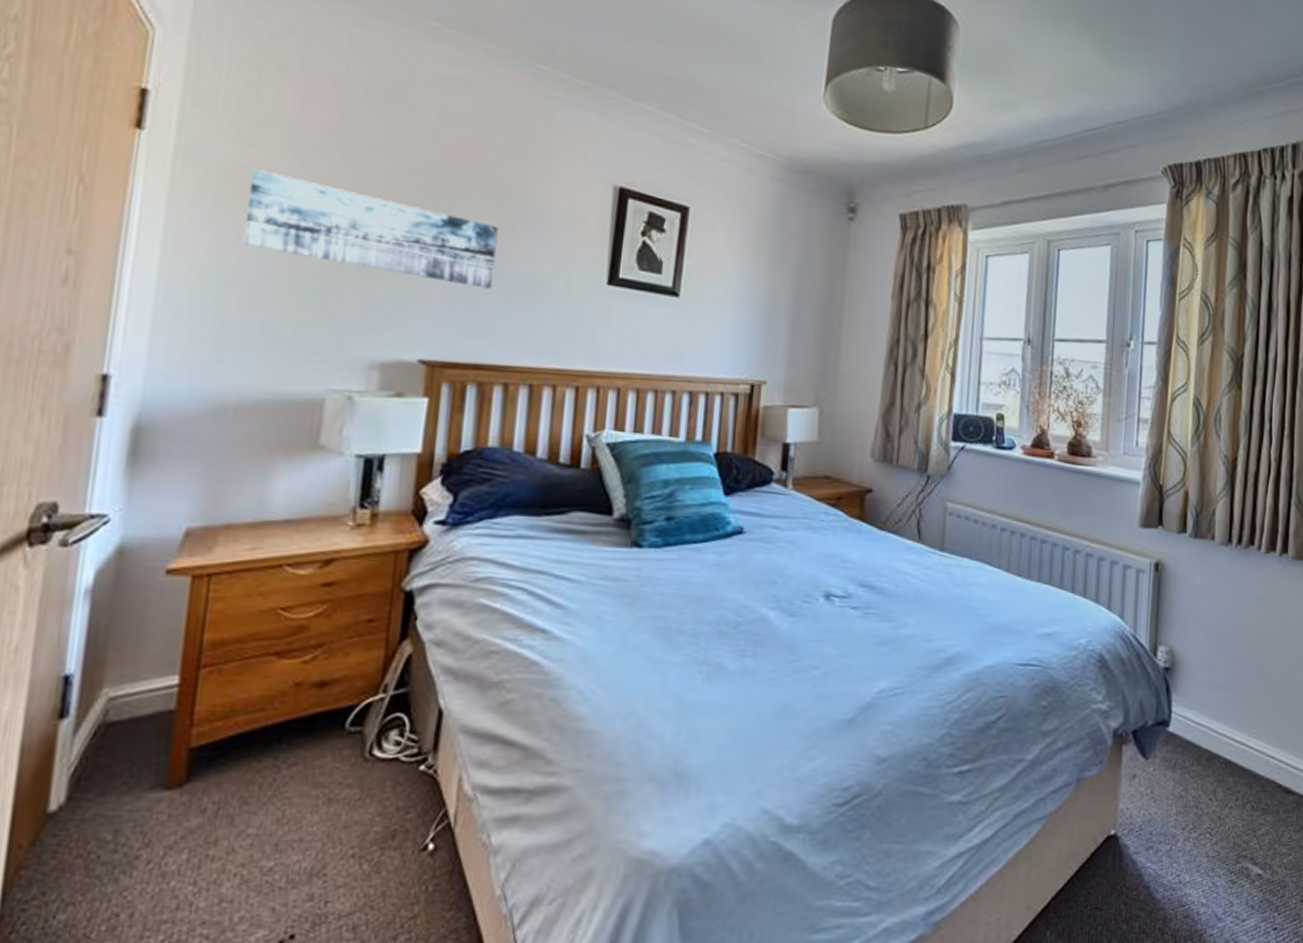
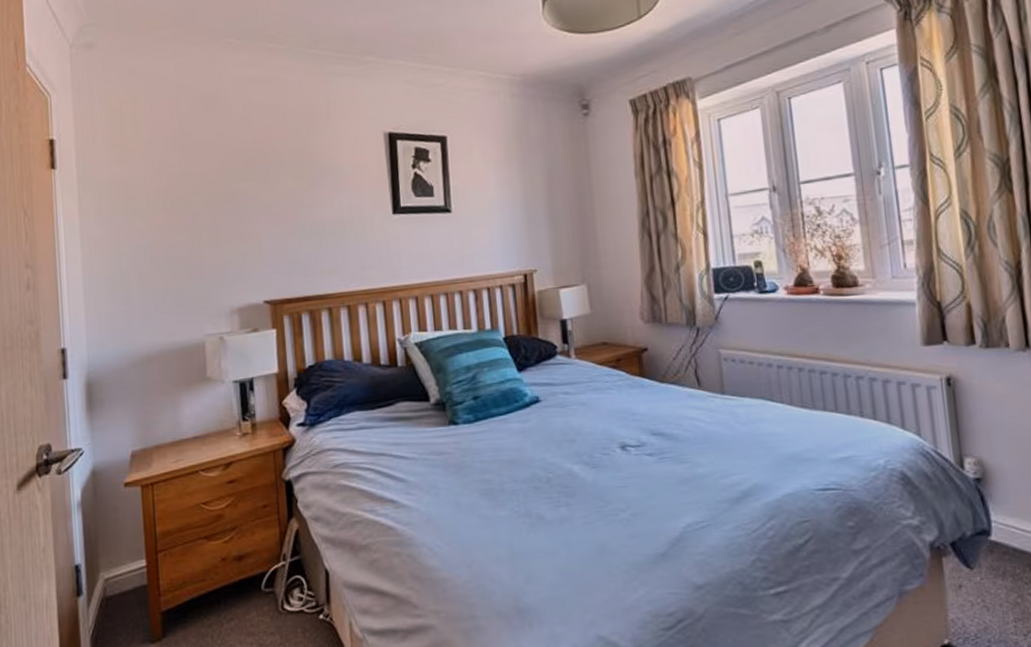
wall art: present [243,169,499,289] -> none [128,180,307,239]

